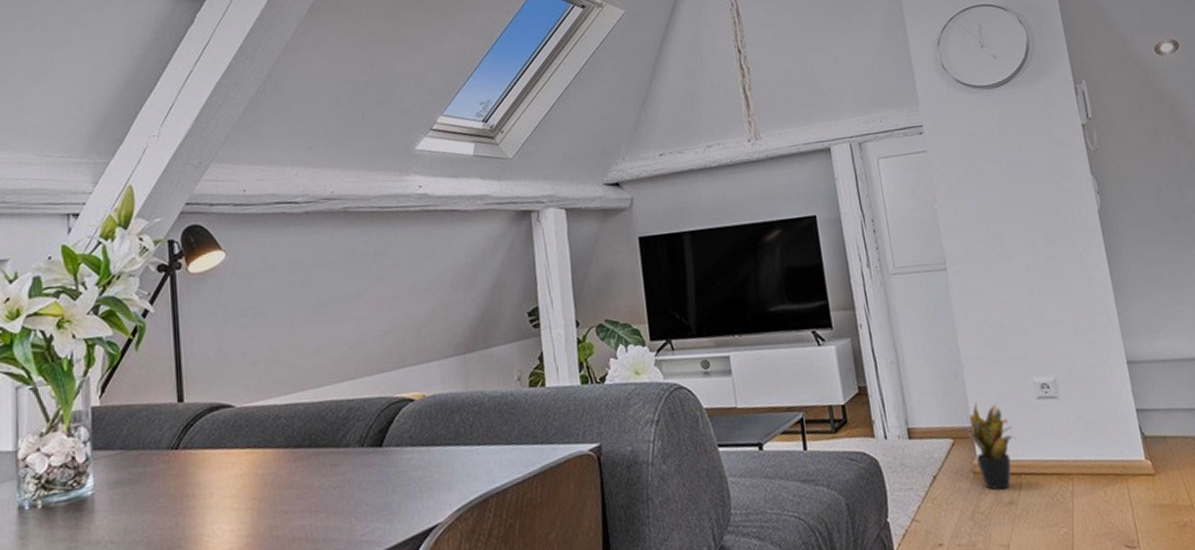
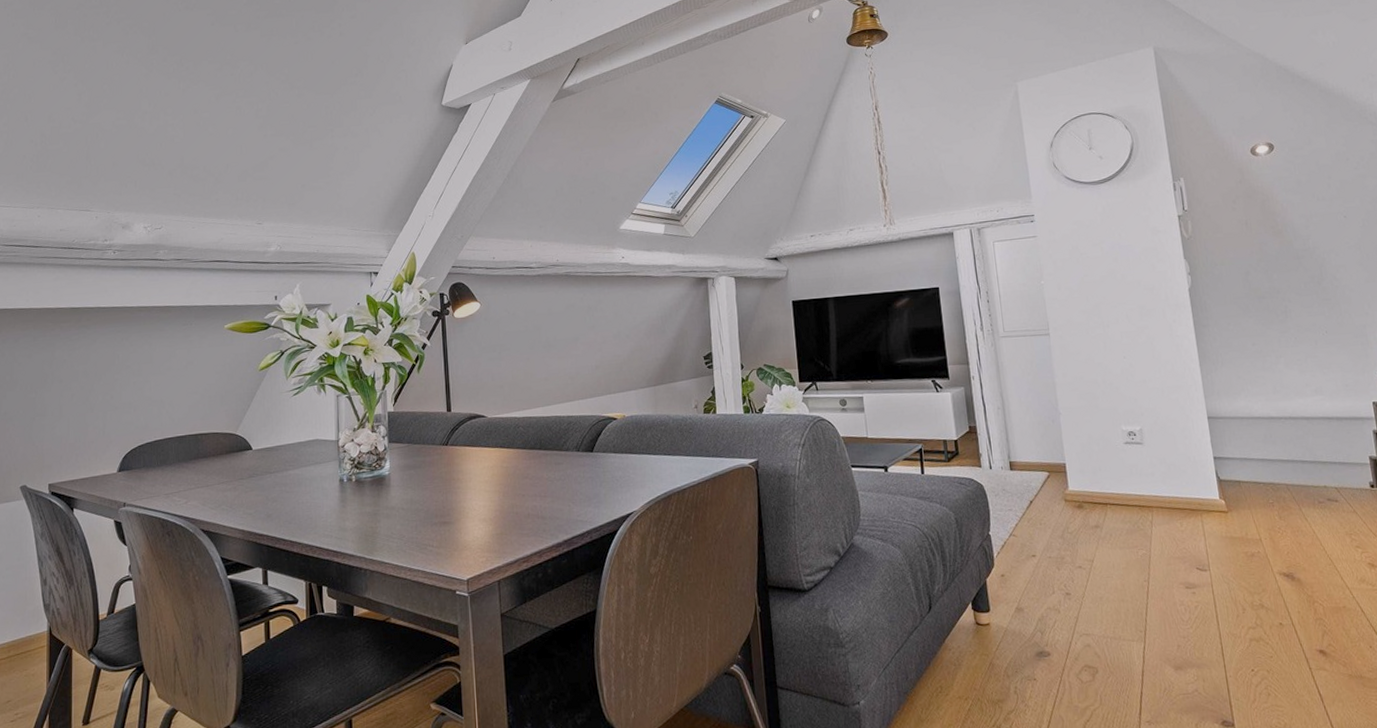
potted plant: present [968,403,1016,491] -> none [1062,444,1104,516]

